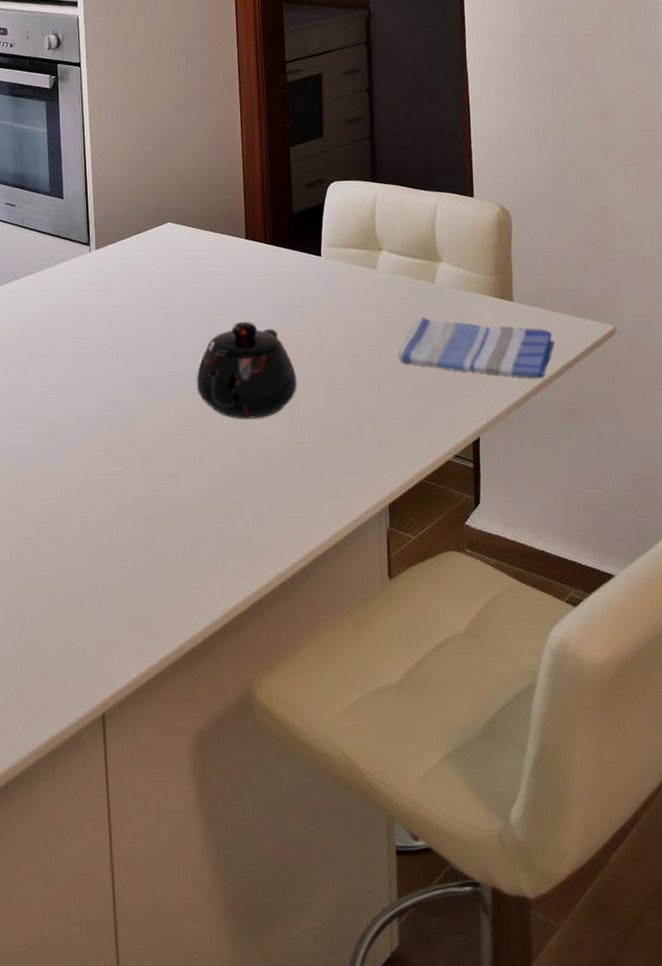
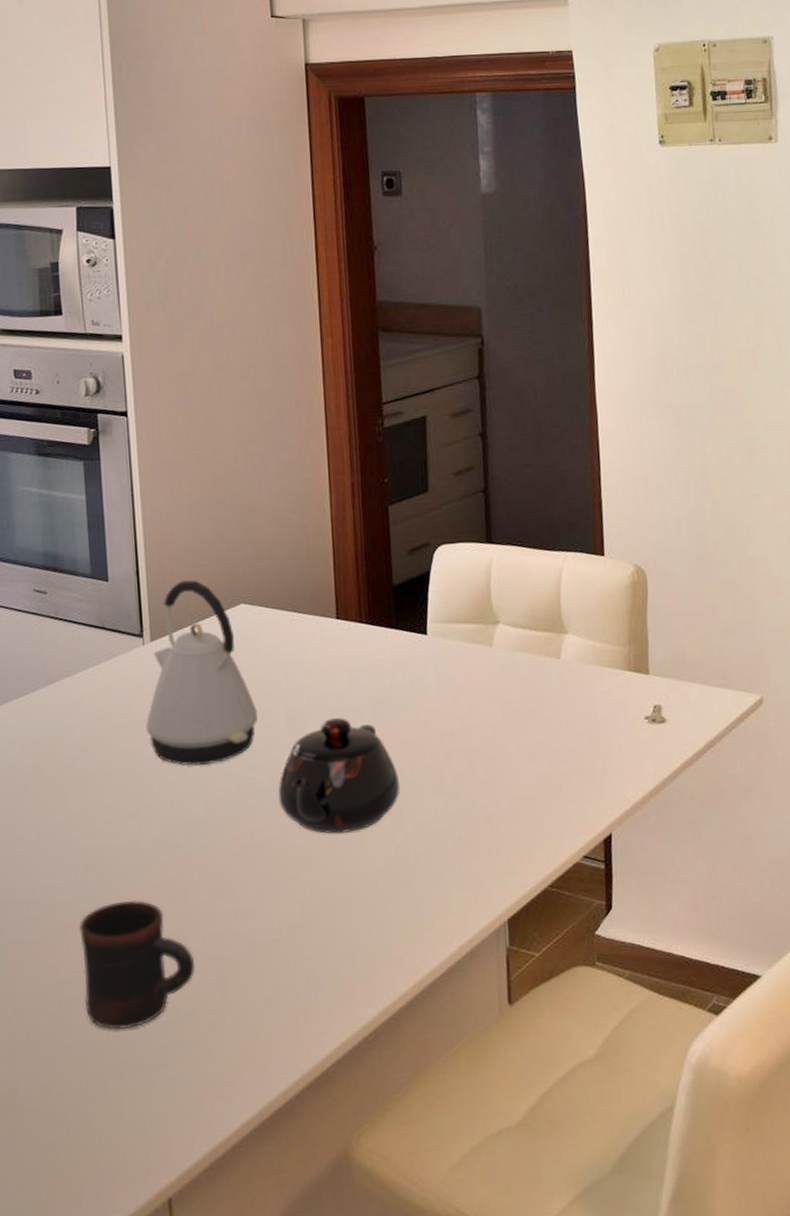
mug: none [35,460,127,568] -> present [78,899,196,1030]
kettle: none [90,201,180,354] -> present [145,580,258,766]
dish towel: present [399,317,555,379] -> none [519,699,696,762]

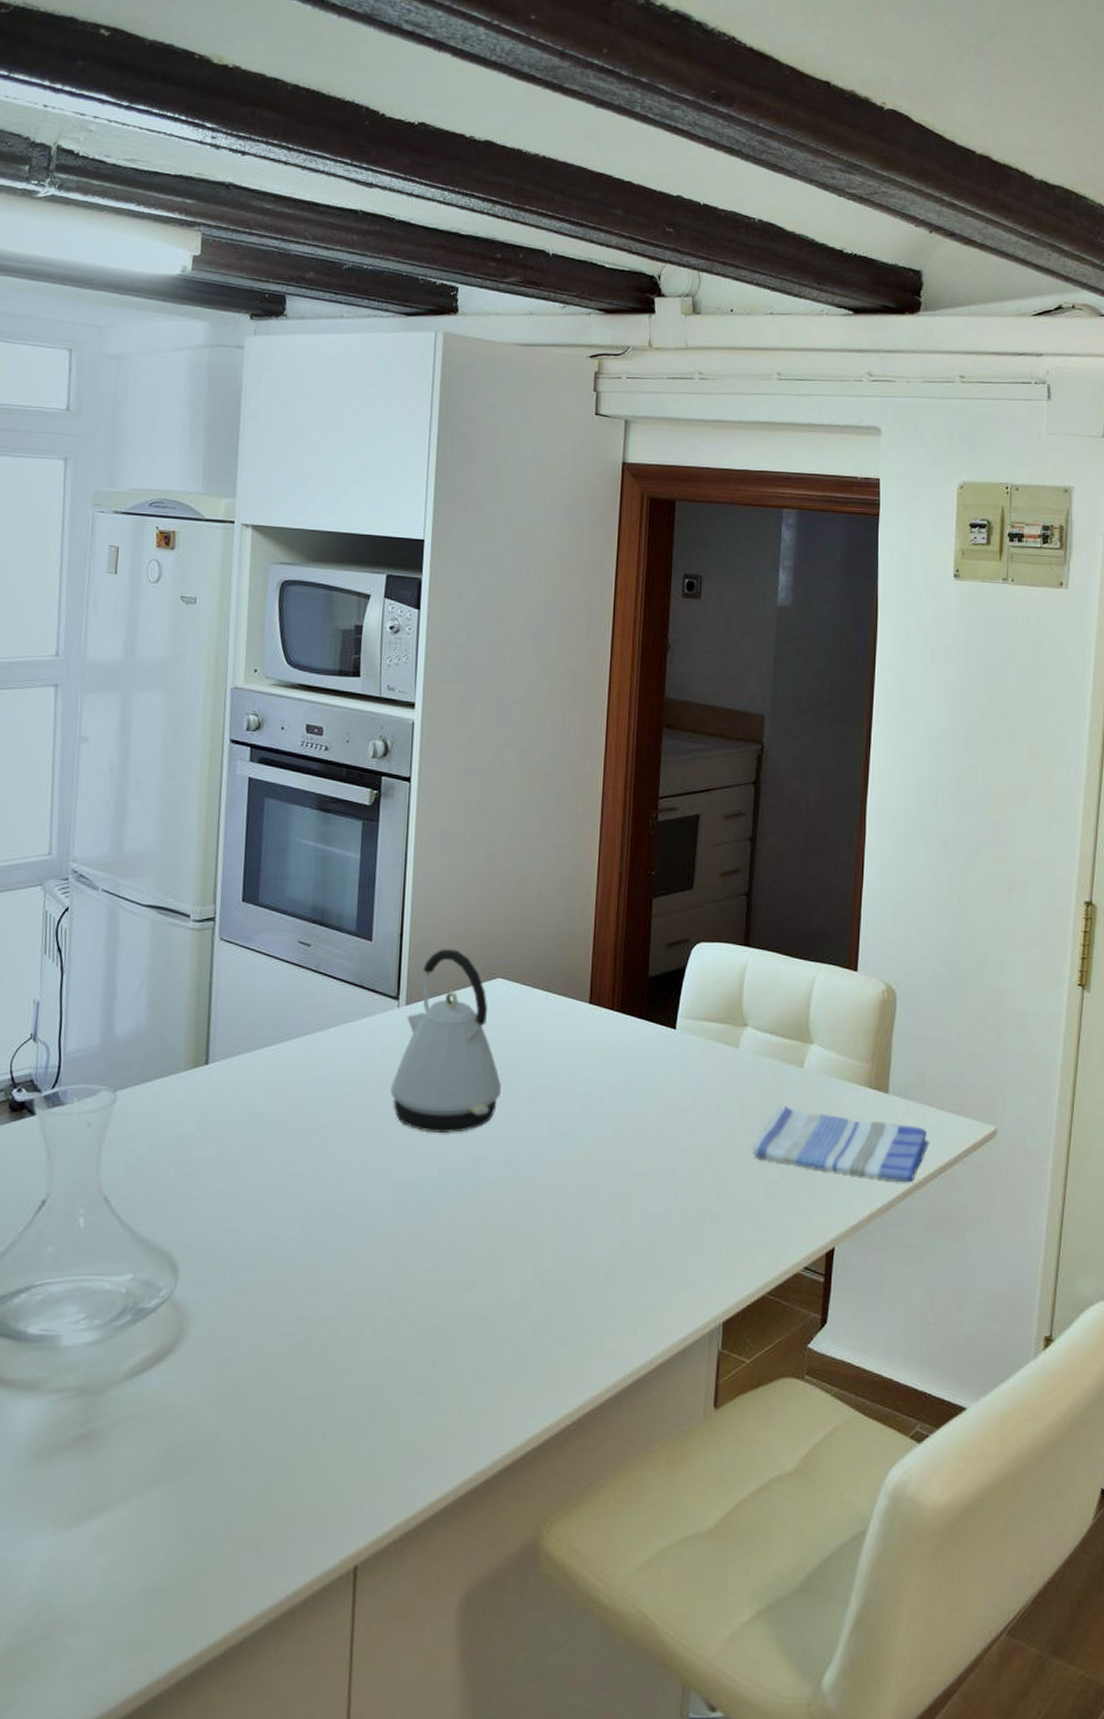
mug: present [78,899,196,1030] -> none [295,1259,410,1390]
teapot: present [278,718,401,834] -> none [511,1102,633,1217]
dish towel: none [519,699,696,762] -> present [753,1106,929,1183]

